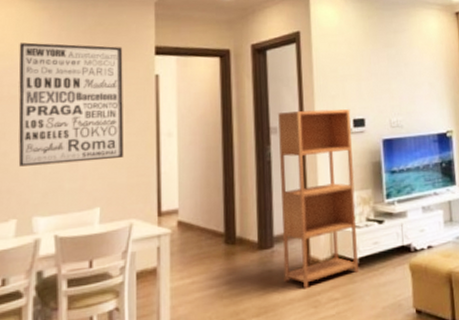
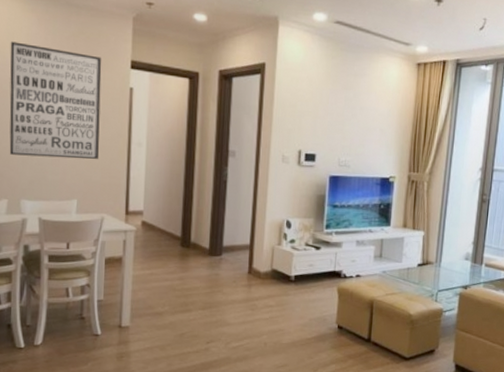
bookcase: present [277,109,358,289] -> none [228,138,304,294]

